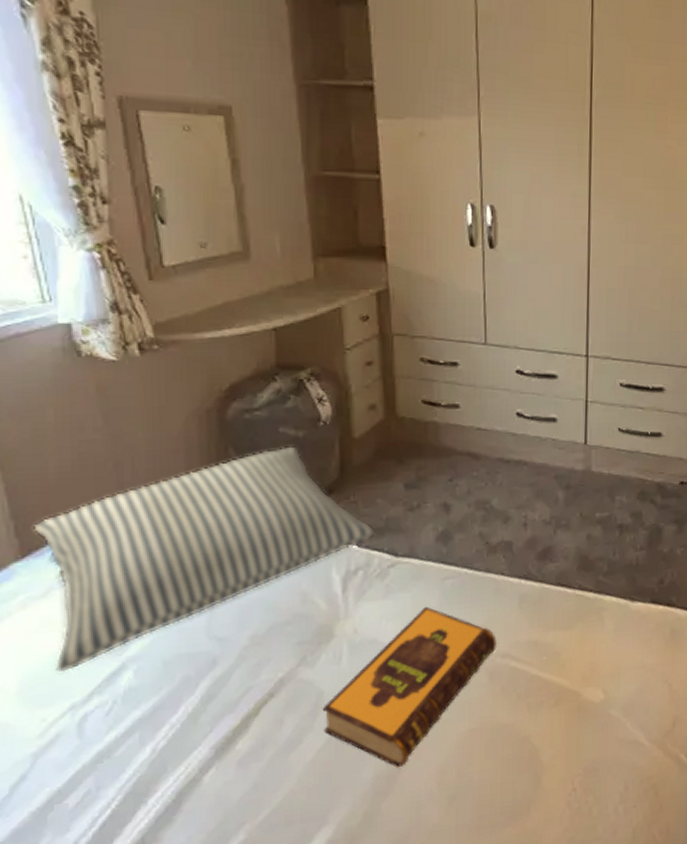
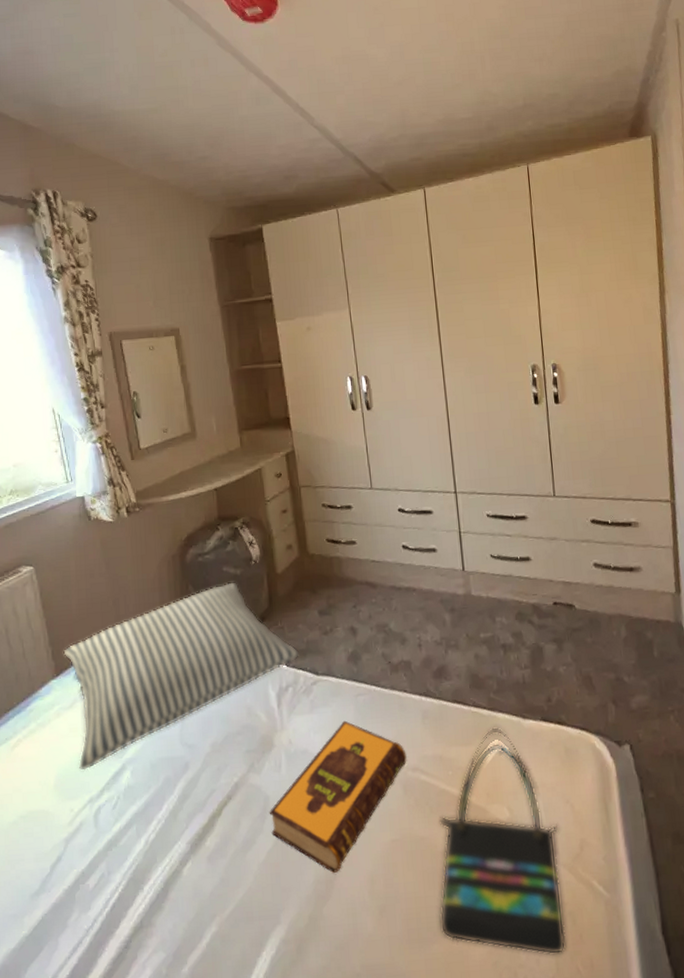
tote bag: none [515,610,652,826] -> present [439,727,567,955]

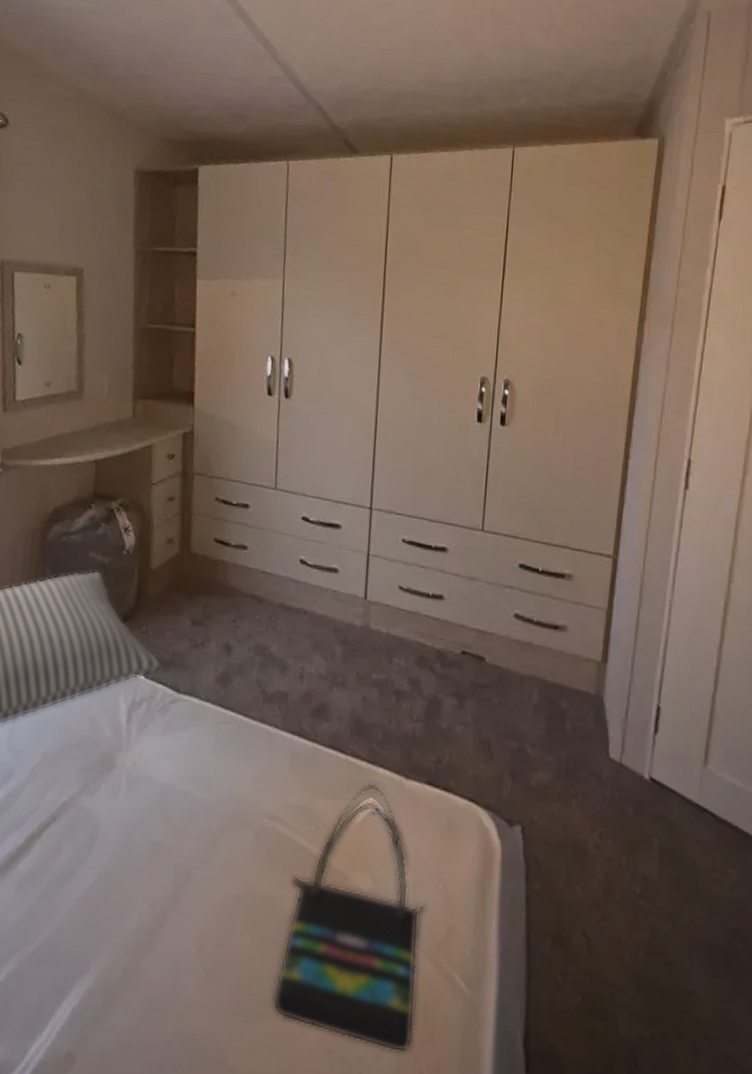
hardback book: present [269,720,407,873] -> none [96,749,266,922]

